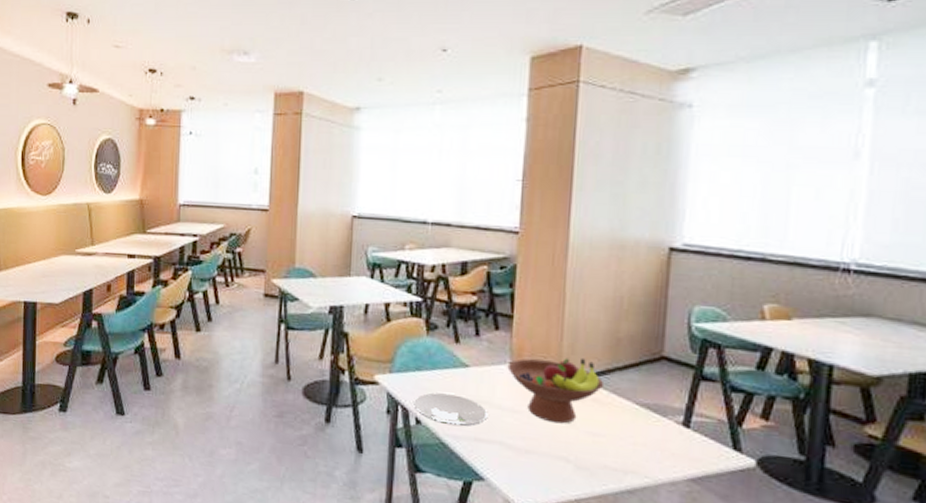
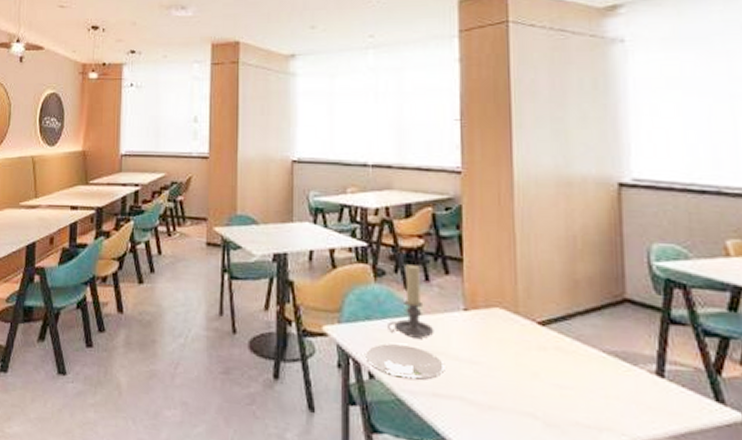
candle holder: none [436,320,481,389] -> present [388,265,434,338]
fruit bowl: present [507,357,605,424] -> none [461,302,566,376]

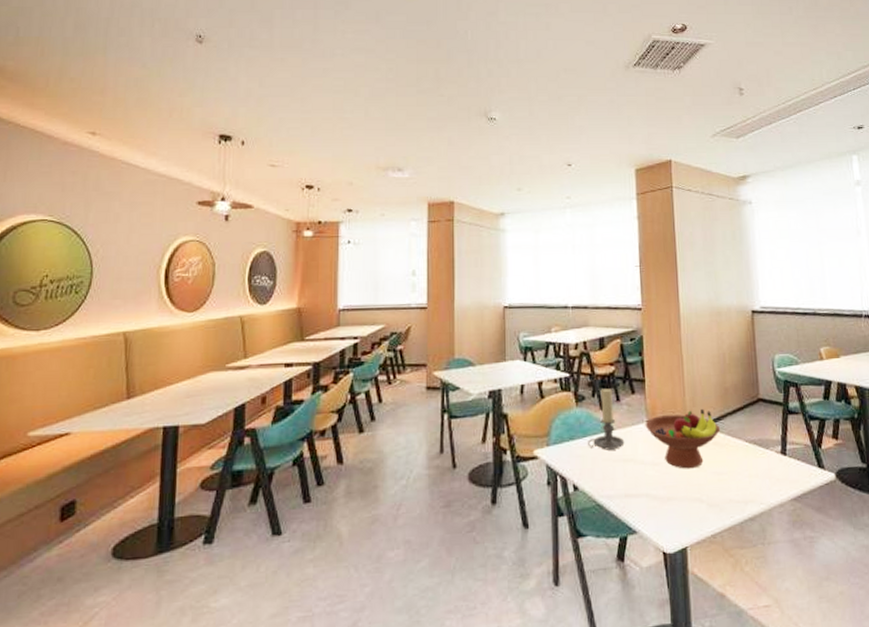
plate: present [365,343,445,381] -> none [570,457,634,487]
fruit bowl: none [461,302,566,376] -> present [645,408,721,469]

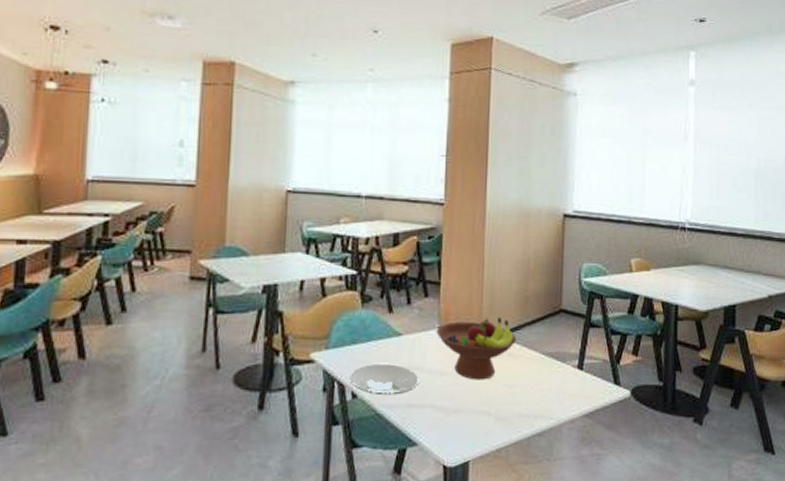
plate: none [570,457,634,487] -> present [349,364,420,396]
candle holder: present [588,388,625,450] -> none [372,290,413,357]

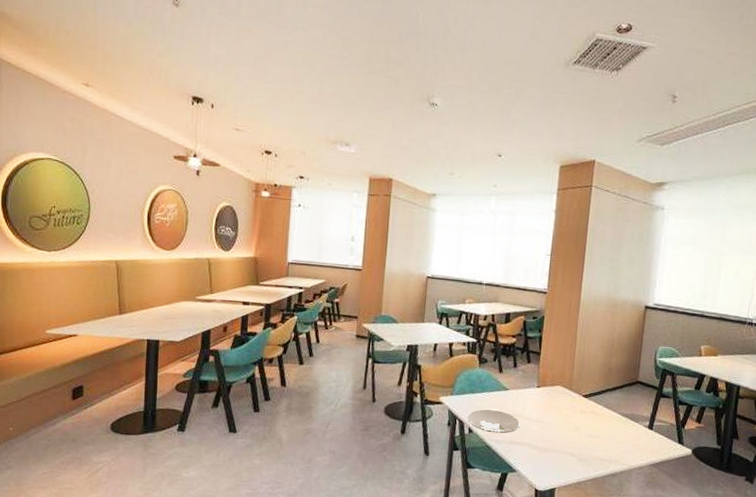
fruit bowl: present [436,316,517,380] -> none [535,382,600,430]

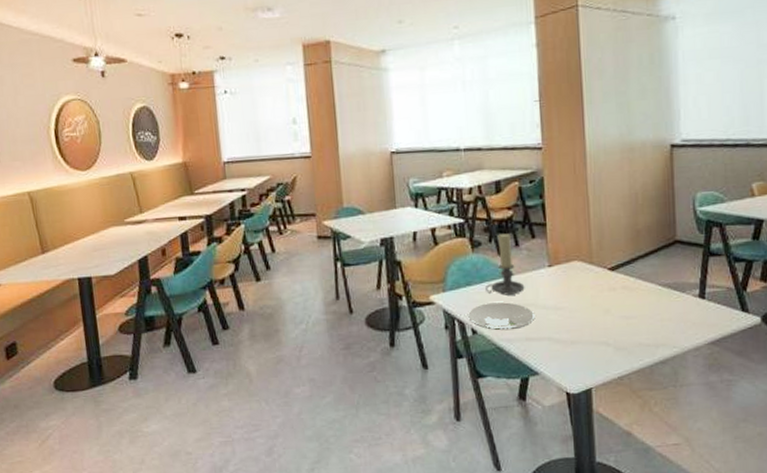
candle holder: none [485,356,516,406] -> present [486,233,525,295]

